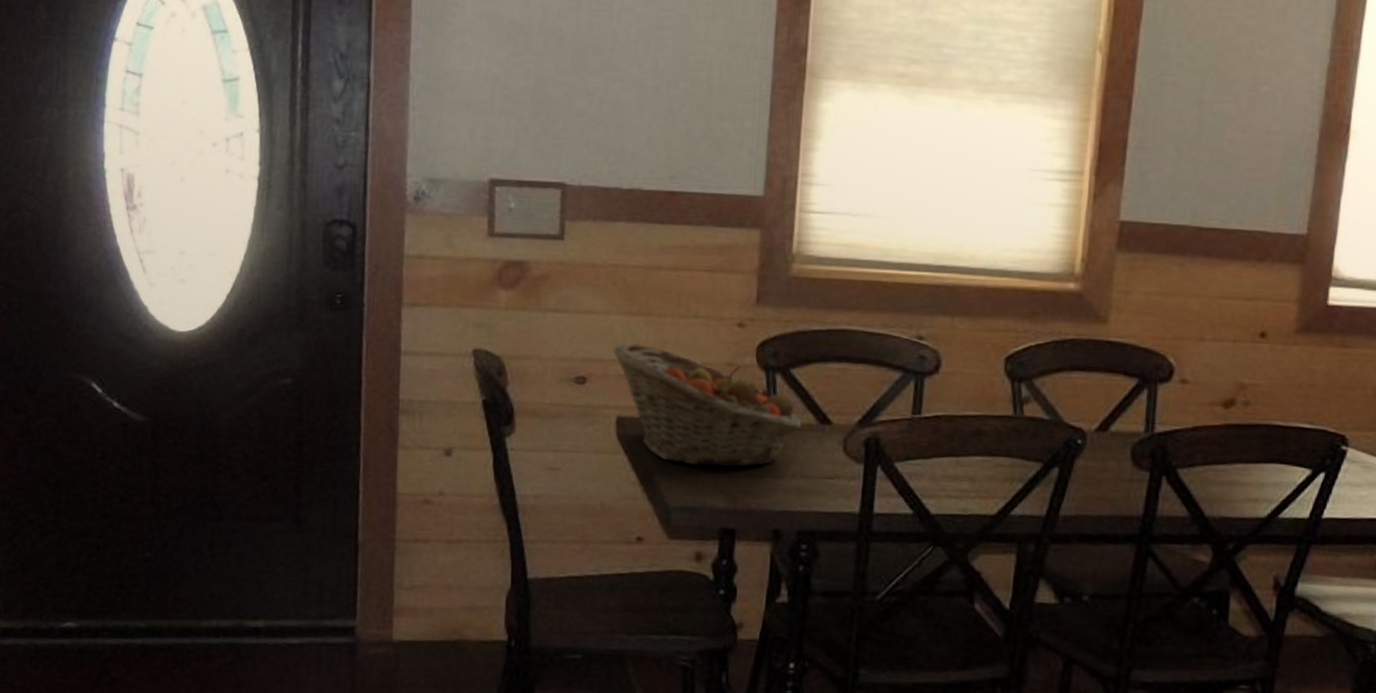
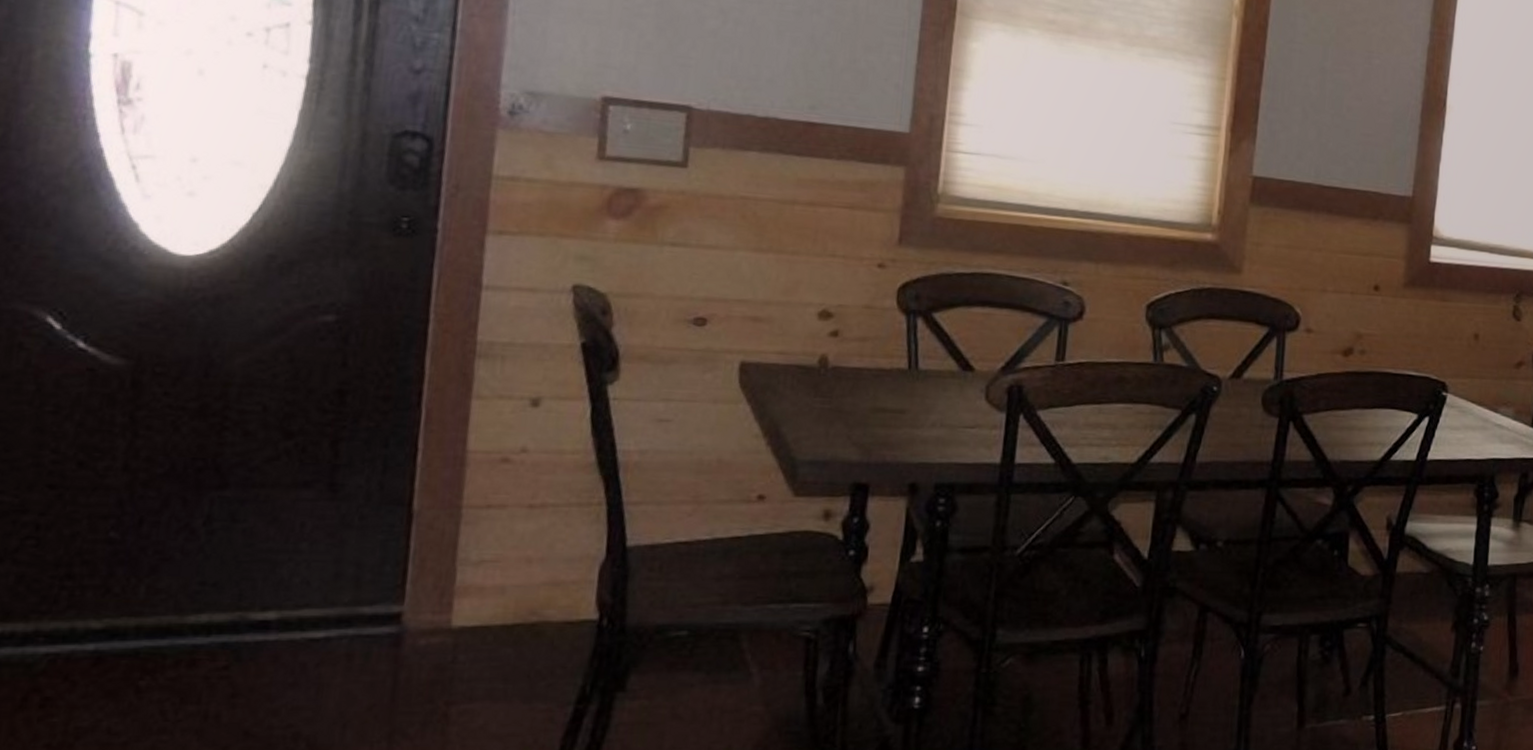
fruit basket: present [612,342,802,468] -> none [738,281,943,417]

